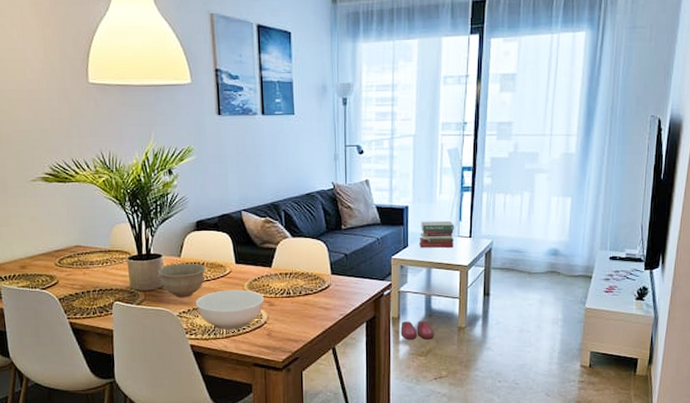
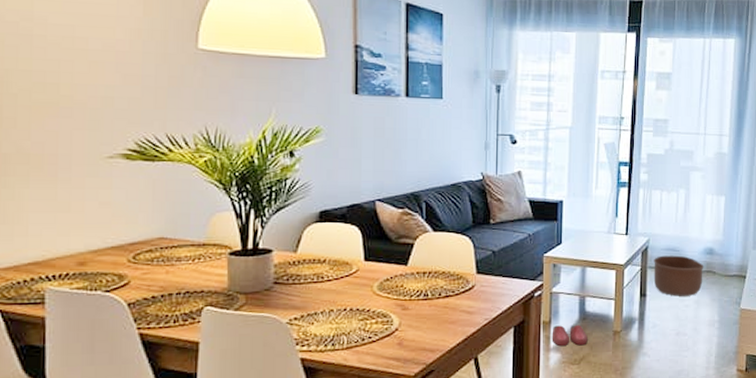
bowl: present [158,263,206,298] -> none [266,260,328,301]
bowl: present [196,289,265,330] -> none [312,291,398,339]
books: present [420,220,454,248] -> none [574,217,610,245]
basket: none [497,256,549,296] -> present [653,255,704,296]

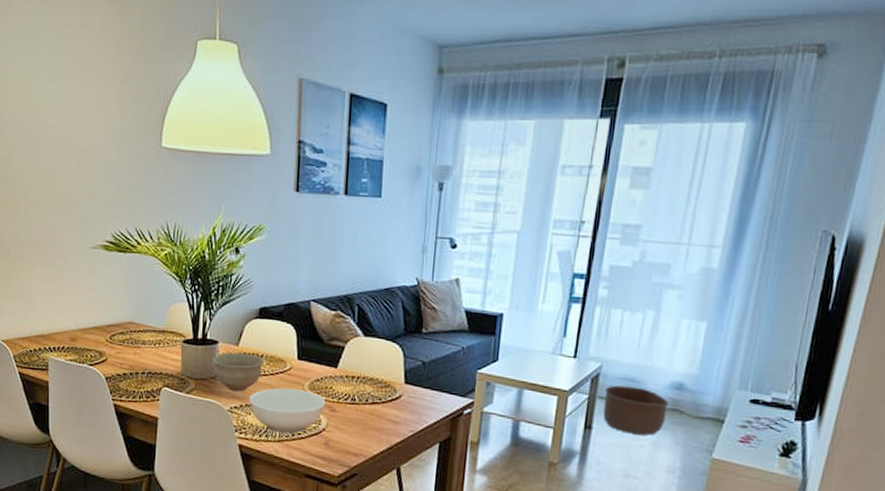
bowl: none [266,260,328,301] -> present [212,353,265,392]
bowl: none [312,291,398,339] -> present [250,388,326,434]
slippers: present [551,324,588,347] -> none [478,447,519,473]

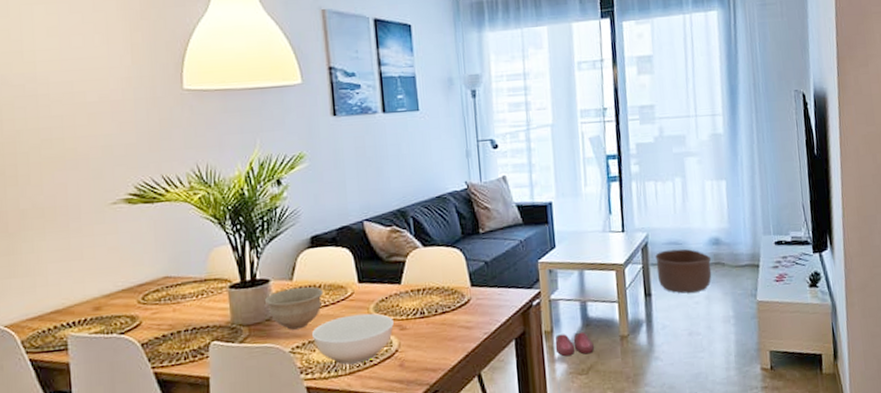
slippers: none [478,447,519,473] -> present [555,331,594,357]

